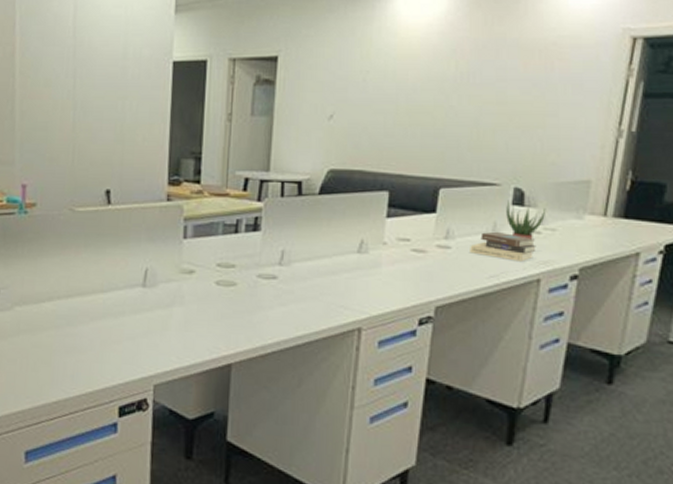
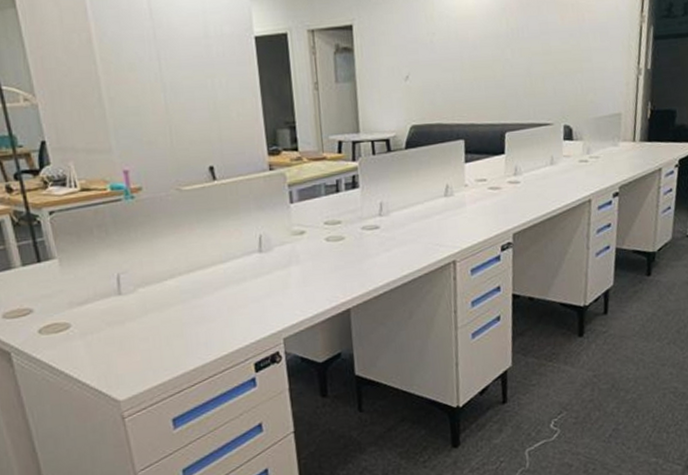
books: present [470,231,536,263] -> none [534,164,586,188]
potted plant: present [506,200,546,240] -> none [559,136,590,168]

